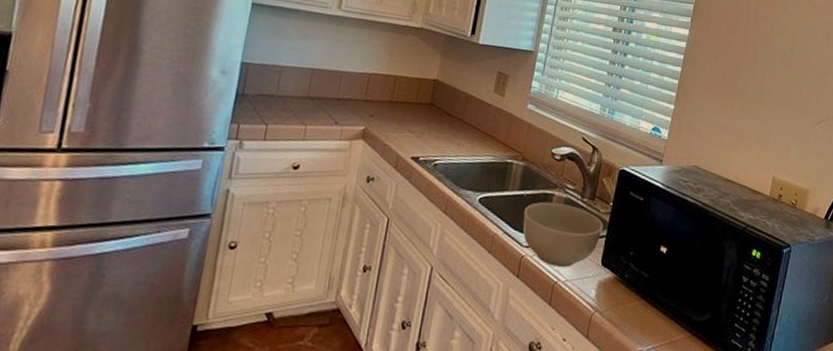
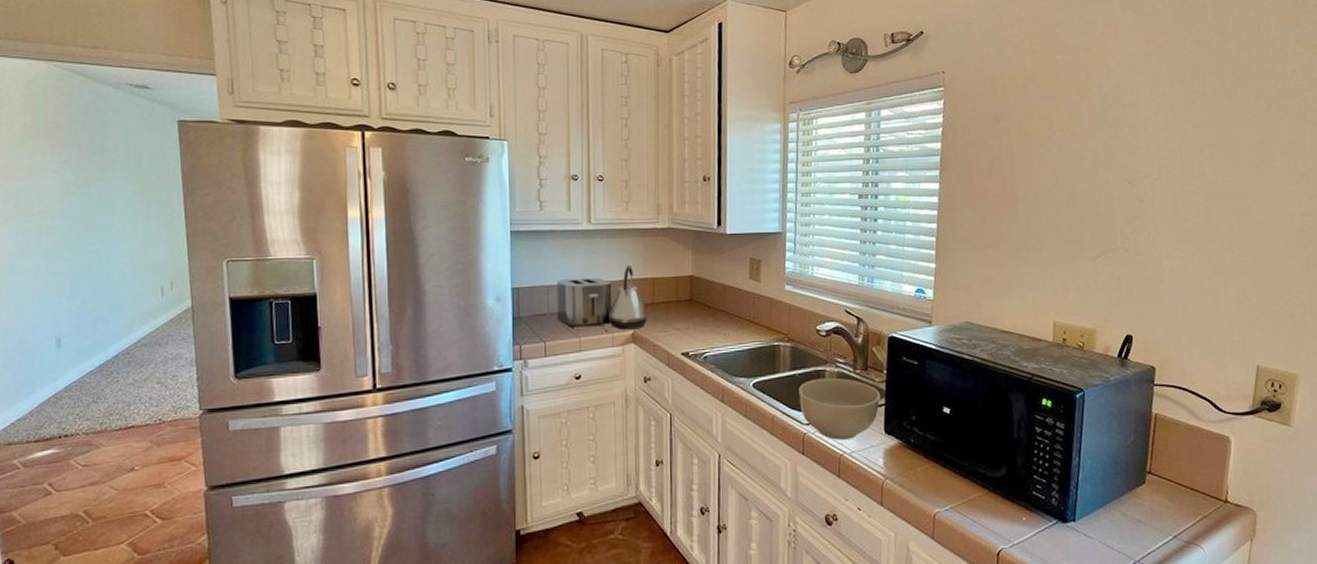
toaster: none [285,62,352,117] -> present [556,277,613,328]
kettle: none [341,59,385,126] -> present [608,265,648,330]

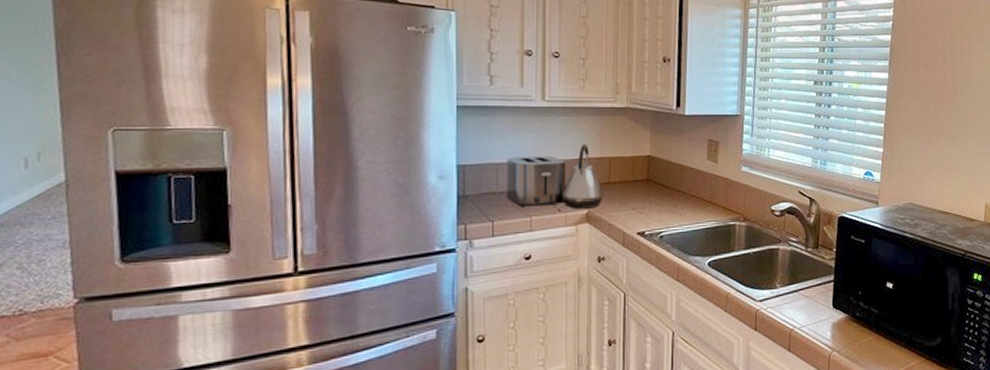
bowl: present [799,377,881,440] -> none [753,256,830,315]

